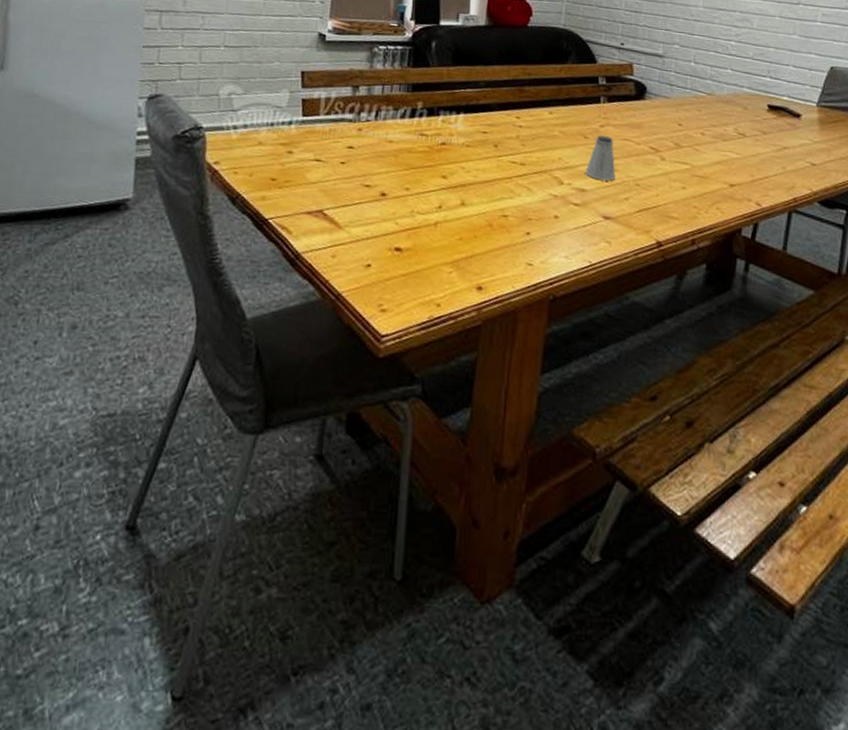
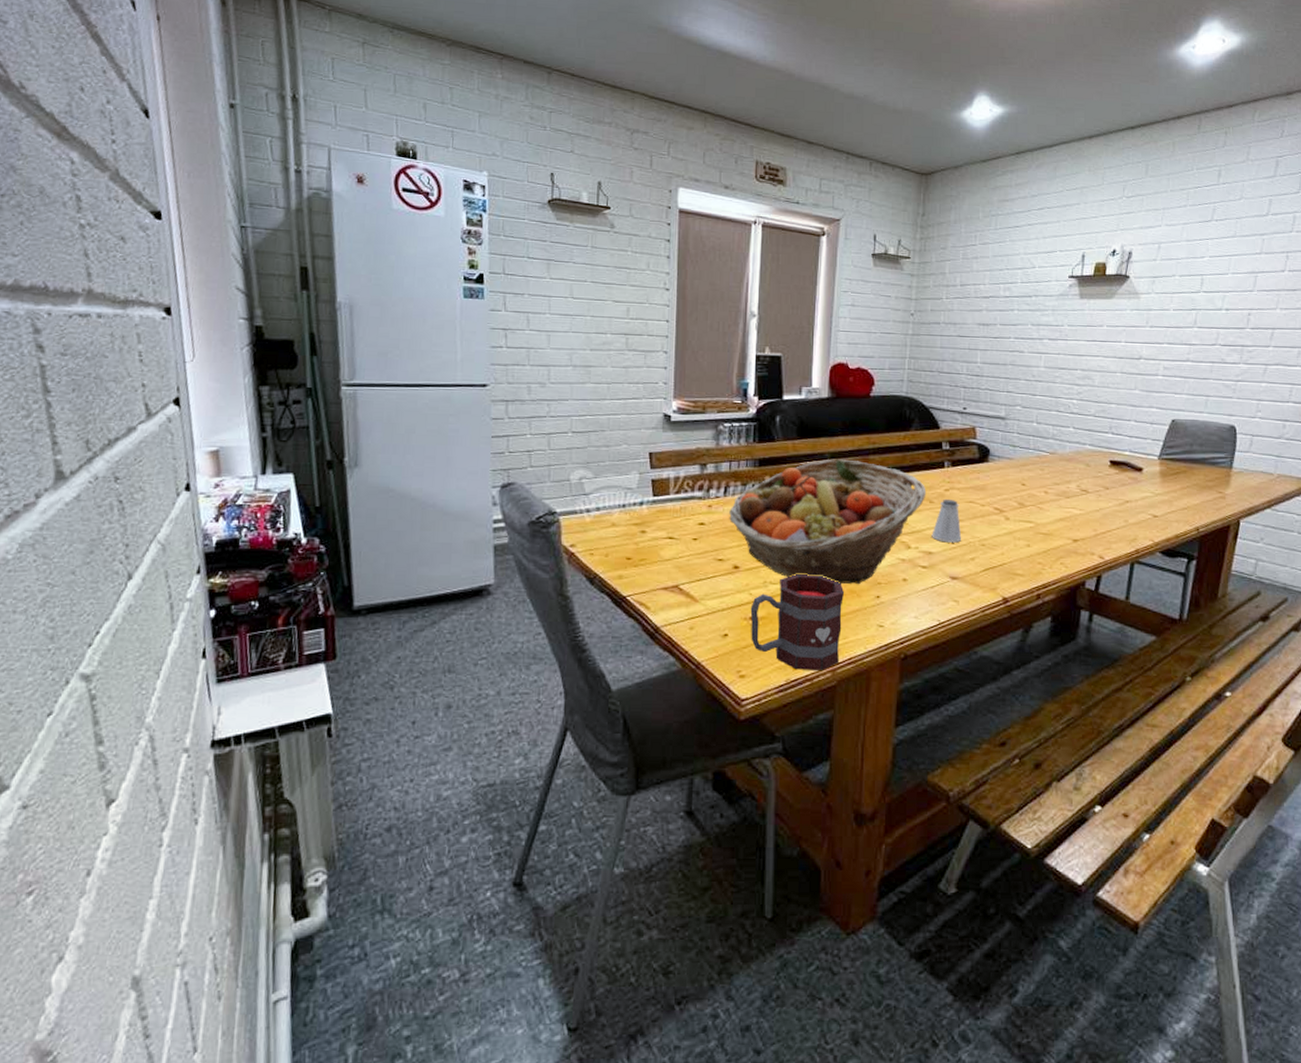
fruit basket: none [379,88,582,220] -> present [729,459,927,585]
mug: none [394,205,493,310] -> present [750,574,844,672]

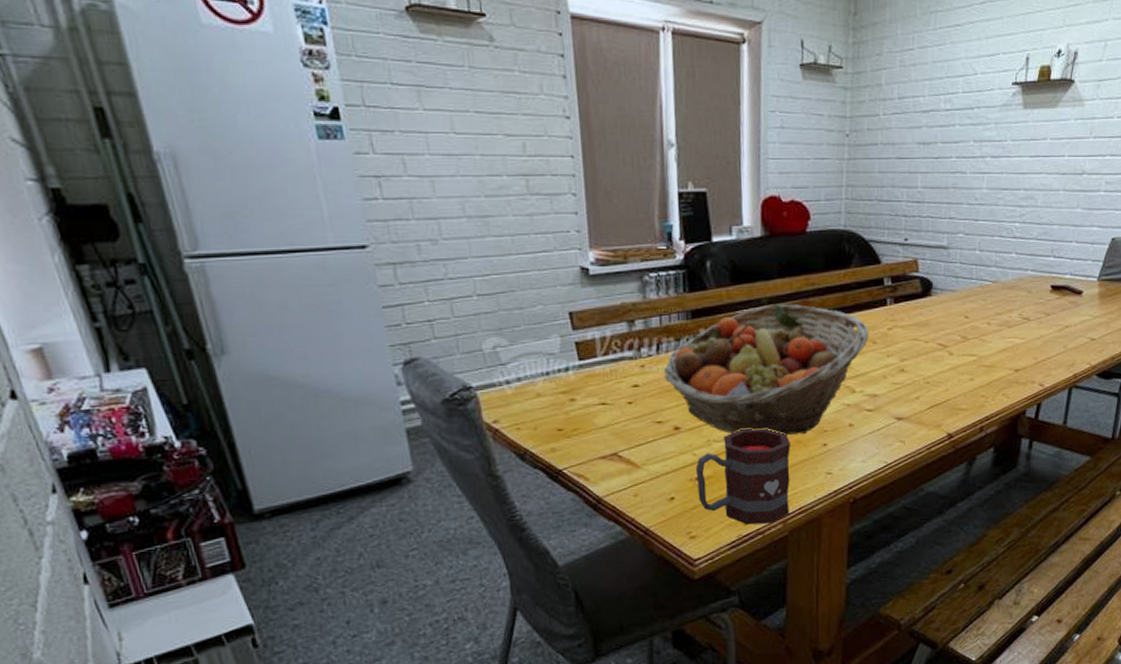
saltshaker: present [932,498,962,543] -> none [876,338,906,384]

